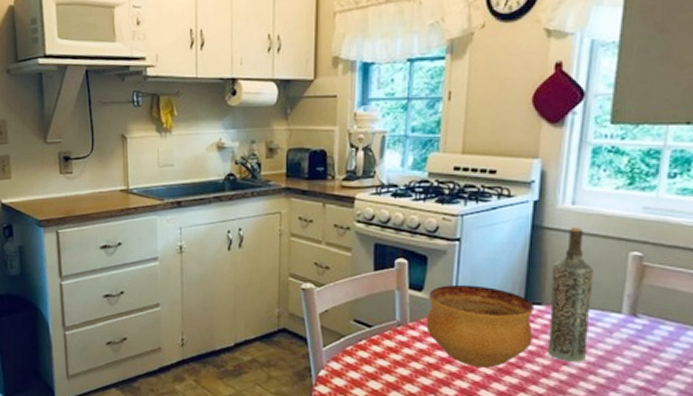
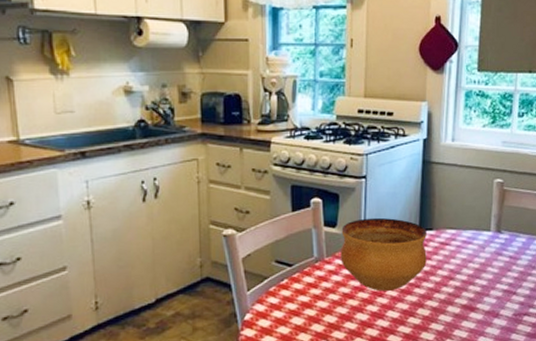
bottle: present [547,227,594,362] -> none [438,160,470,276]

